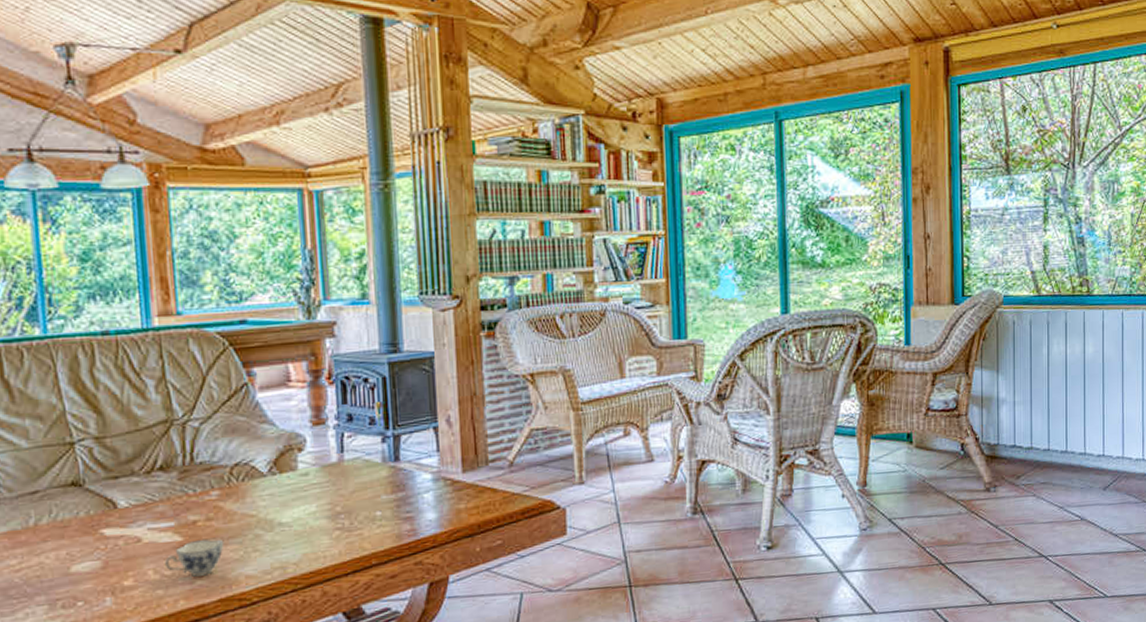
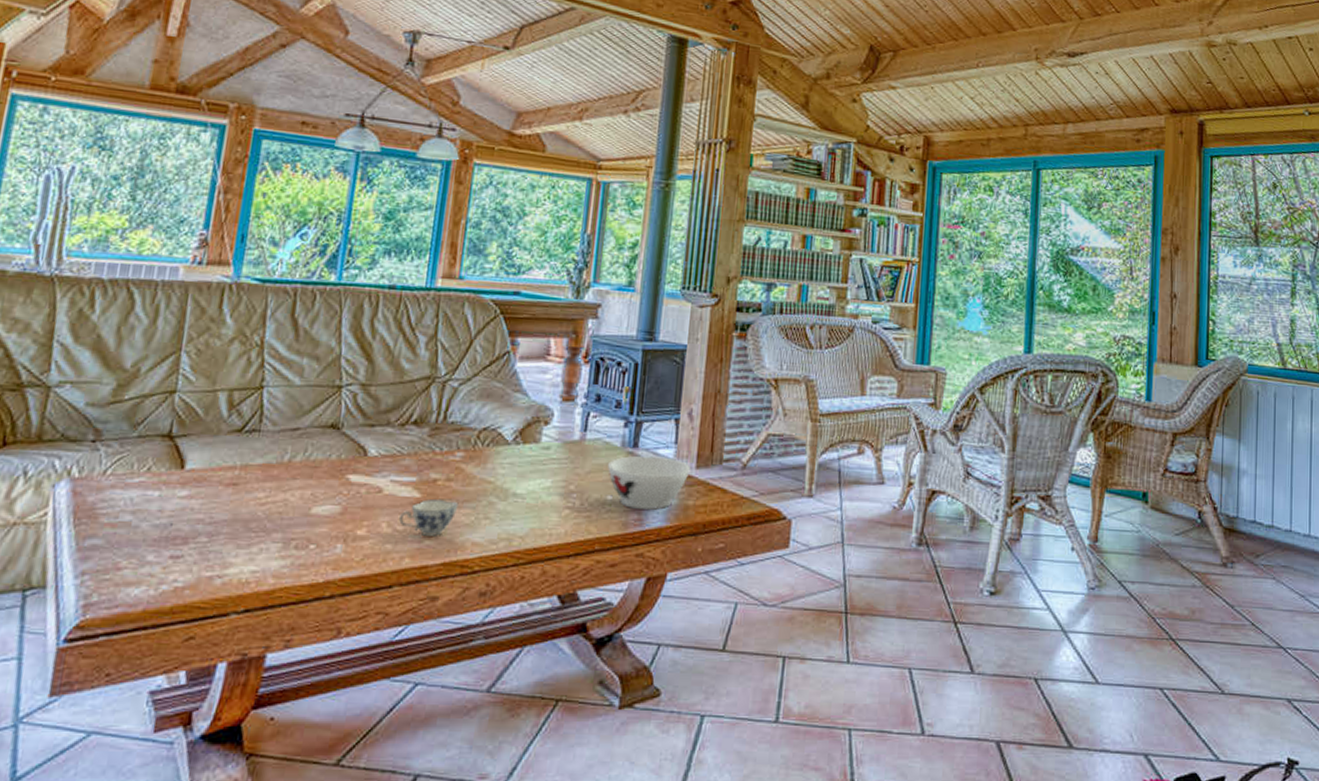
bowl: none [372,466,457,521] -> present [608,455,690,510]

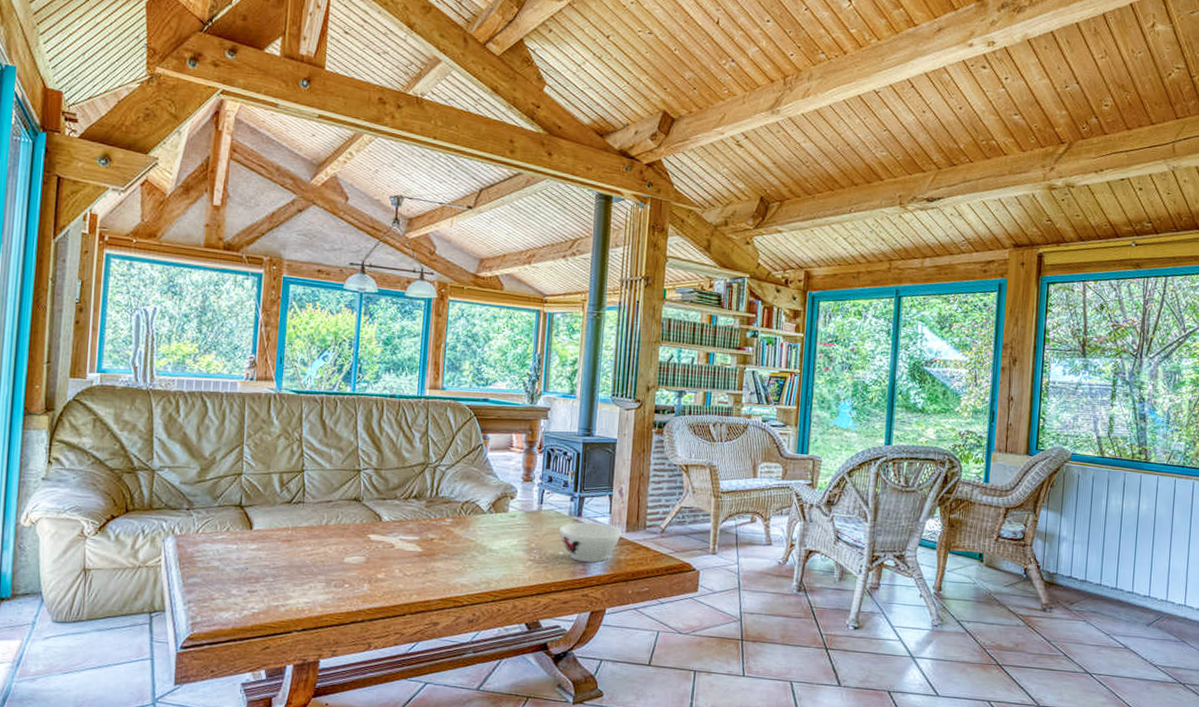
teacup: present [399,498,459,536] -> none [408,552,450,580]

